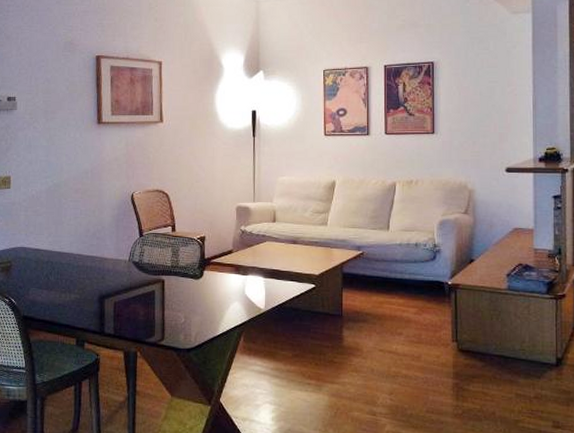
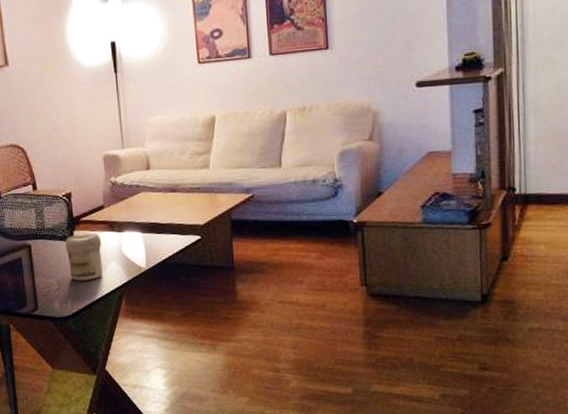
jar: none [195,273,228,317] -> present [65,233,103,281]

